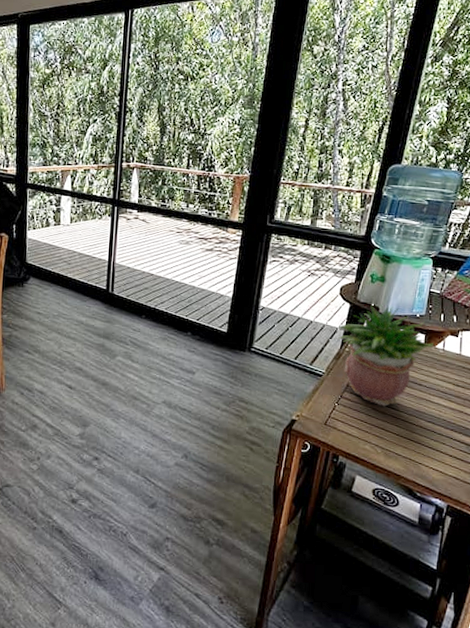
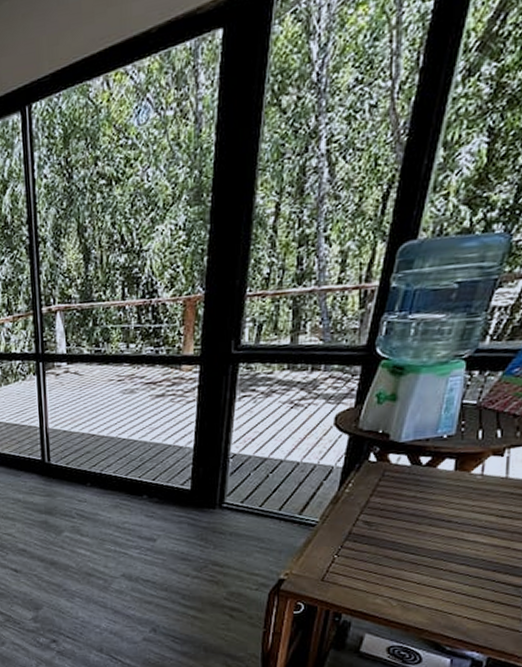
potted plant: present [337,304,434,409] -> none [333,430,469,553]

